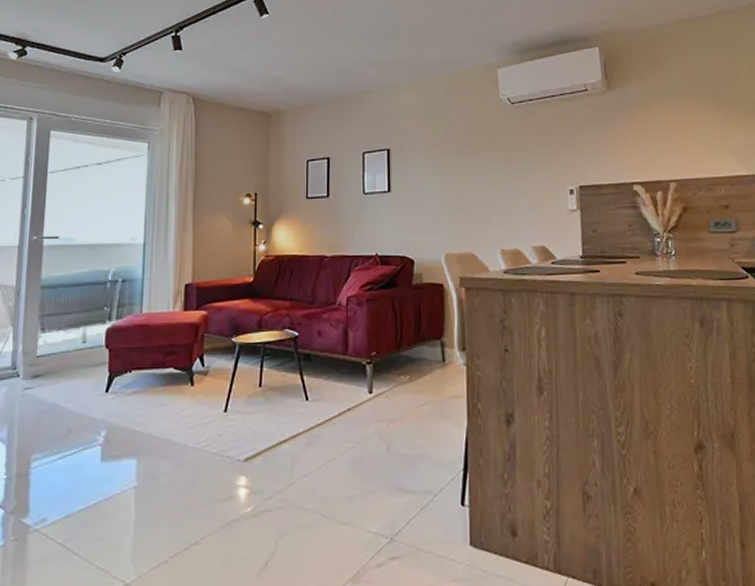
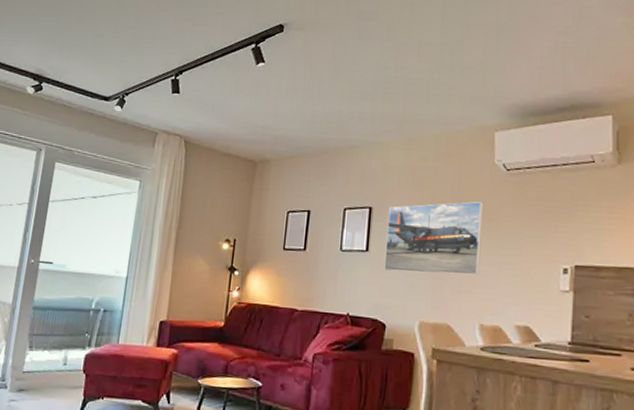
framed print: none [405,135,496,209] -> present [384,201,483,276]

